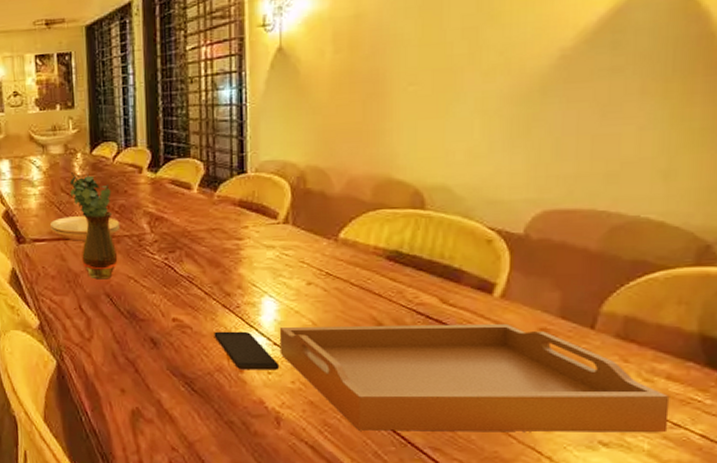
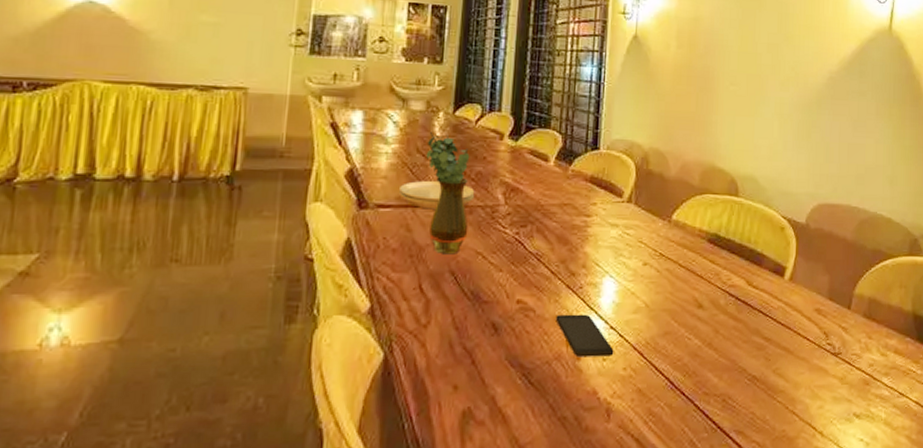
serving tray: present [279,323,670,433] -> none [615,304,897,418]

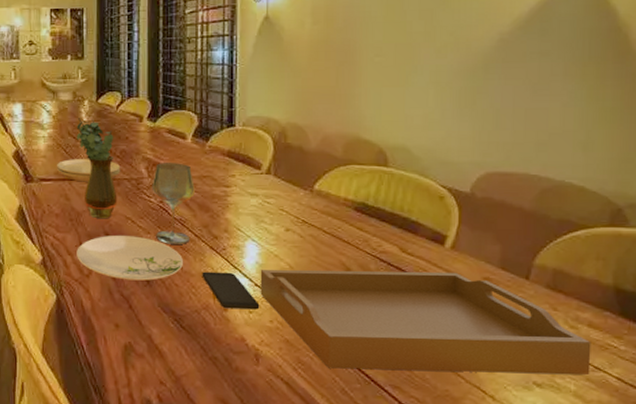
plate: none [414,273,538,329] -> present [76,235,184,281]
wine glass: none [508,188,554,283] -> present [152,163,195,244]
serving tray: none [615,304,897,418] -> present [260,270,591,375]

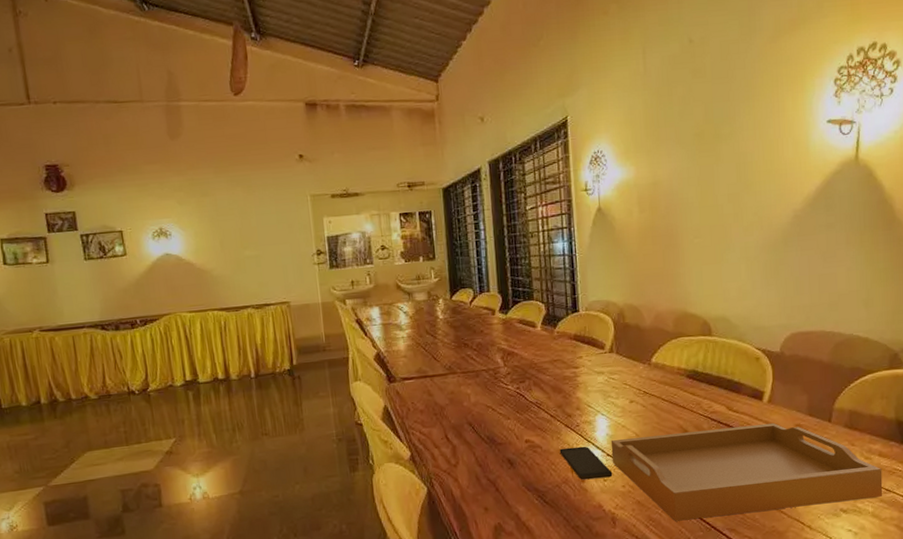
plate: present [57,158,121,182] -> none [418,354,479,377]
vase: present [76,118,117,219] -> none [433,316,478,411]
plate: present [76,235,184,281] -> none [443,422,543,466]
wine glass: present [152,163,195,244] -> none [508,350,548,427]

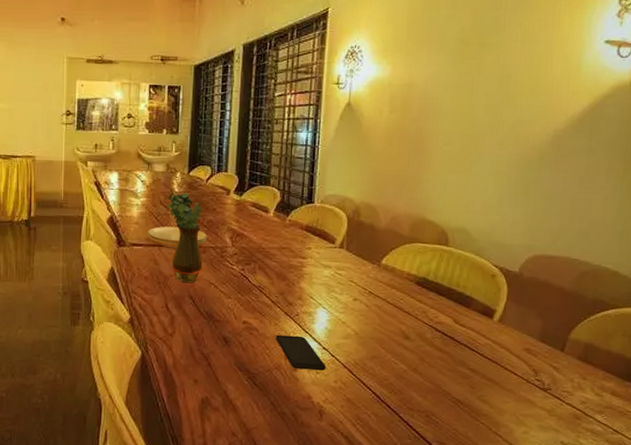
plate: none [418,354,479,377] -> present [148,226,207,249]
vase: none [433,316,478,411] -> present [167,188,203,283]
serving tray: present [610,422,883,522] -> none [327,335,613,436]

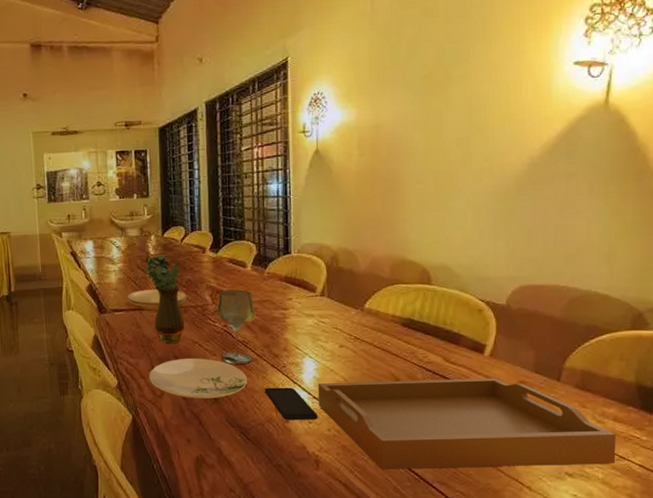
plate: none [162,298,260,341] -> present [149,357,248,399]
wine glass: none [234,234,274,309] -> present [216,289,256,364]
serving tray: none [327,335,613,436] -> present [317,377,617,469]

